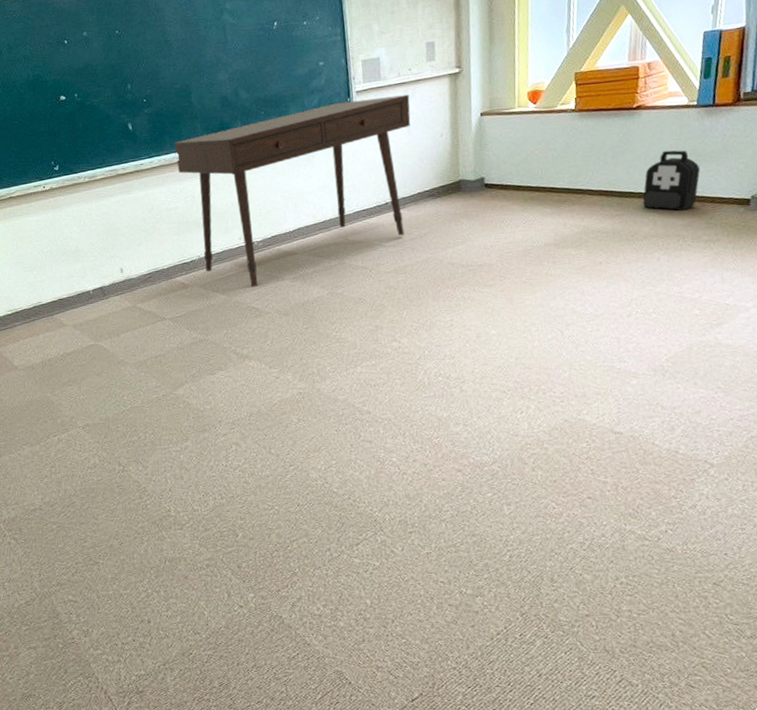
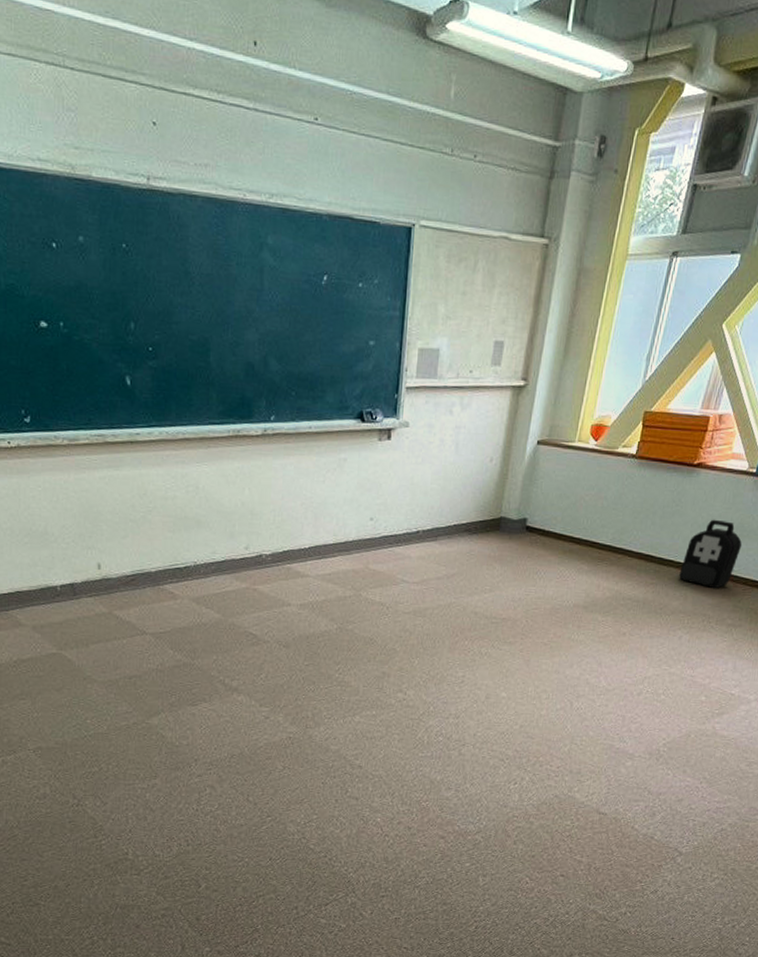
desk: present [173,94,411,287] -> none [180,397,465,609]

